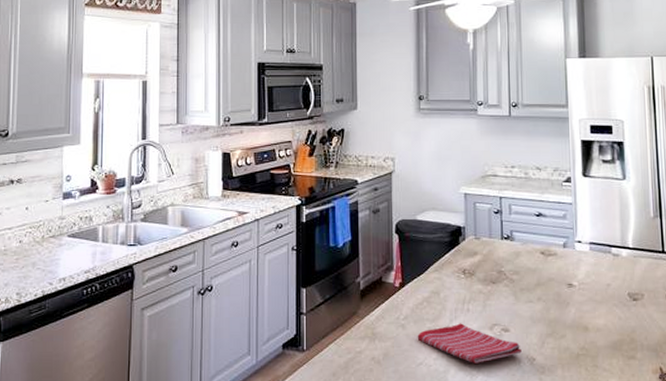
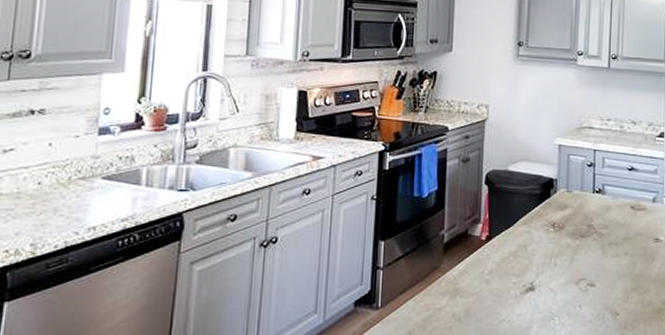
dish towel: present [417,323,522,363] -> none [501,278,606,319]

